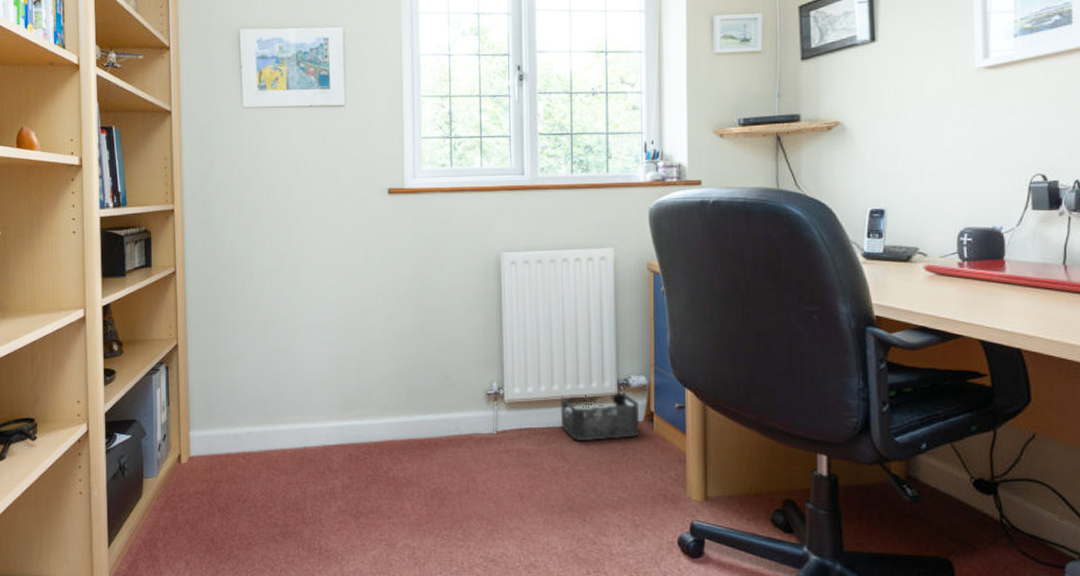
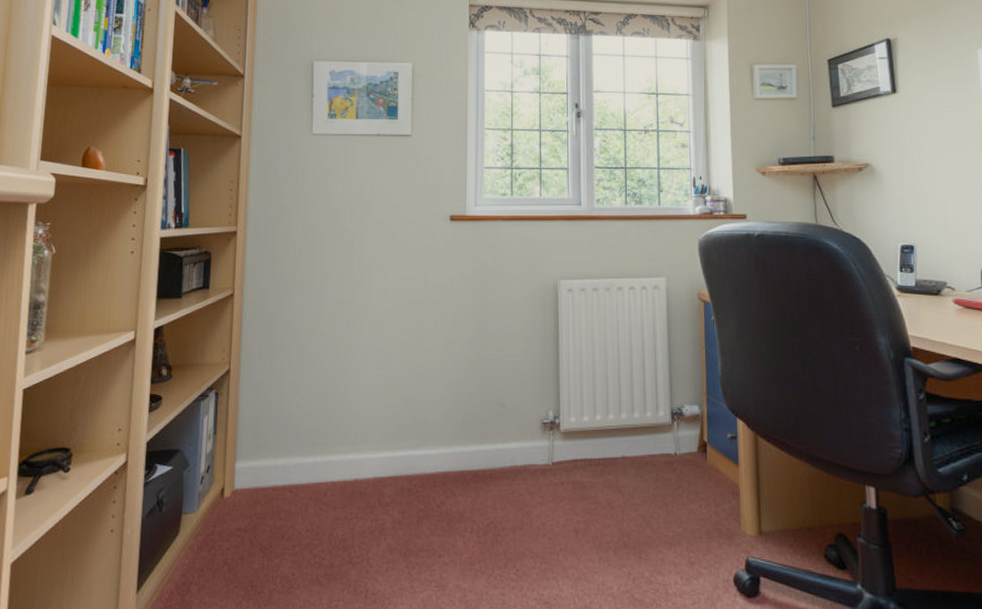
storage bin: present [561,391,640,440] -> none [616,421,694,472]

